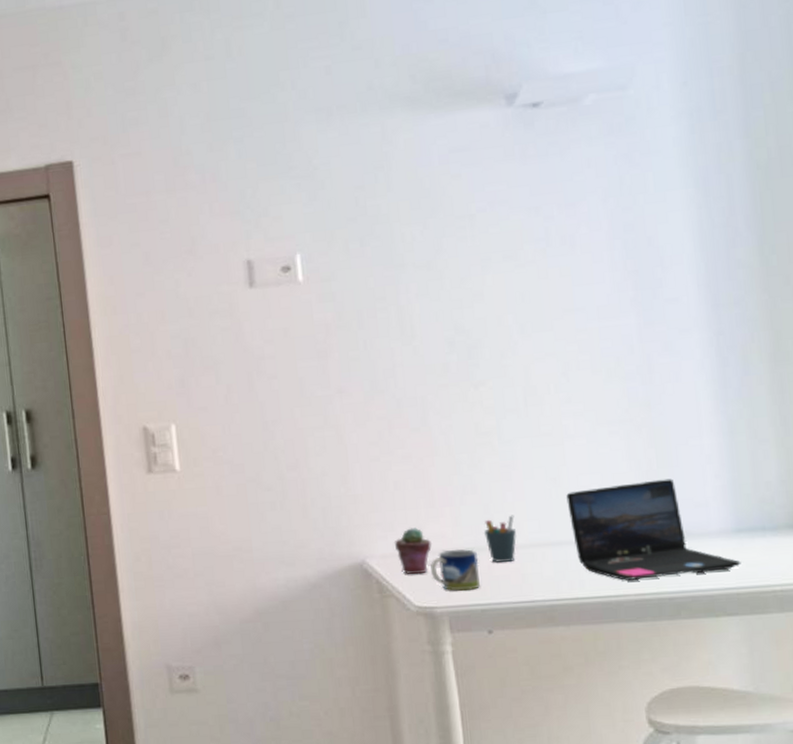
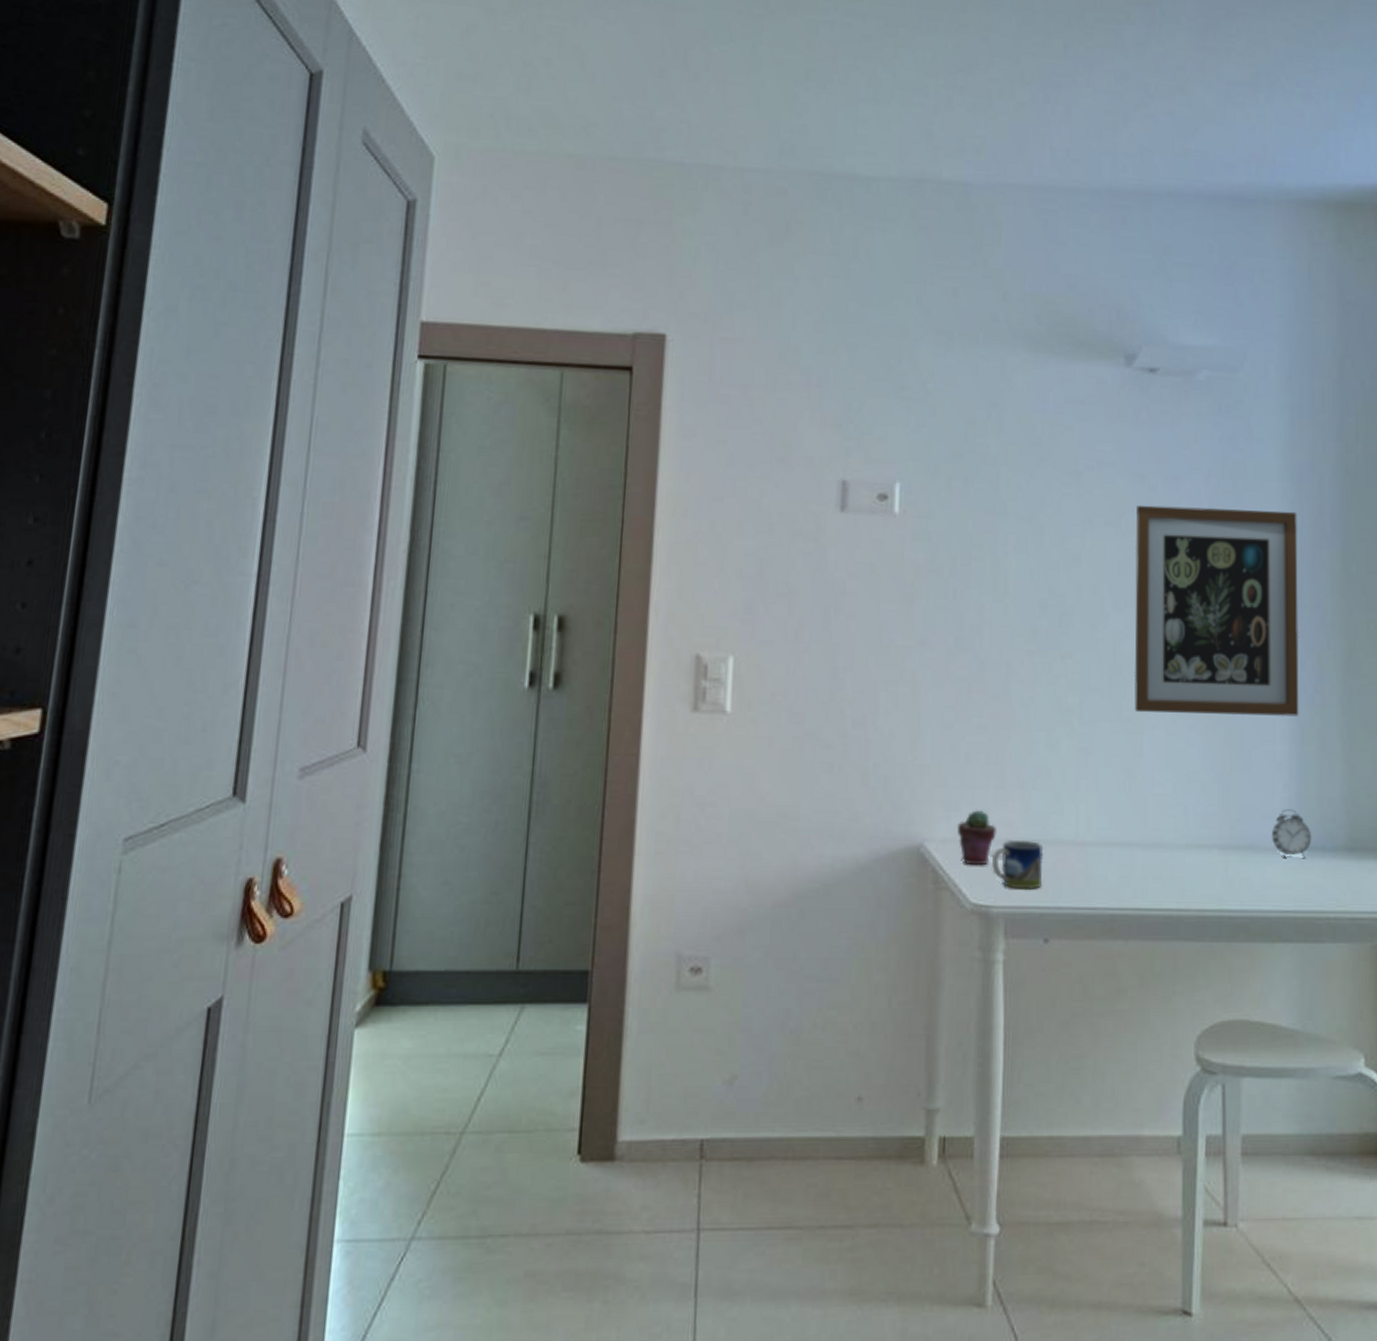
pen holder: present [483,515,516,563] -> none [1051,806,1085,861]
wall art: none [534,215,726,427] -> present [1134,505,1299,716]
laptop: present [566,478,741,581] -> none [1139,783,1300,893]
alarm clock: none [706,496,751,541] -> present [1271,809,1312,858]

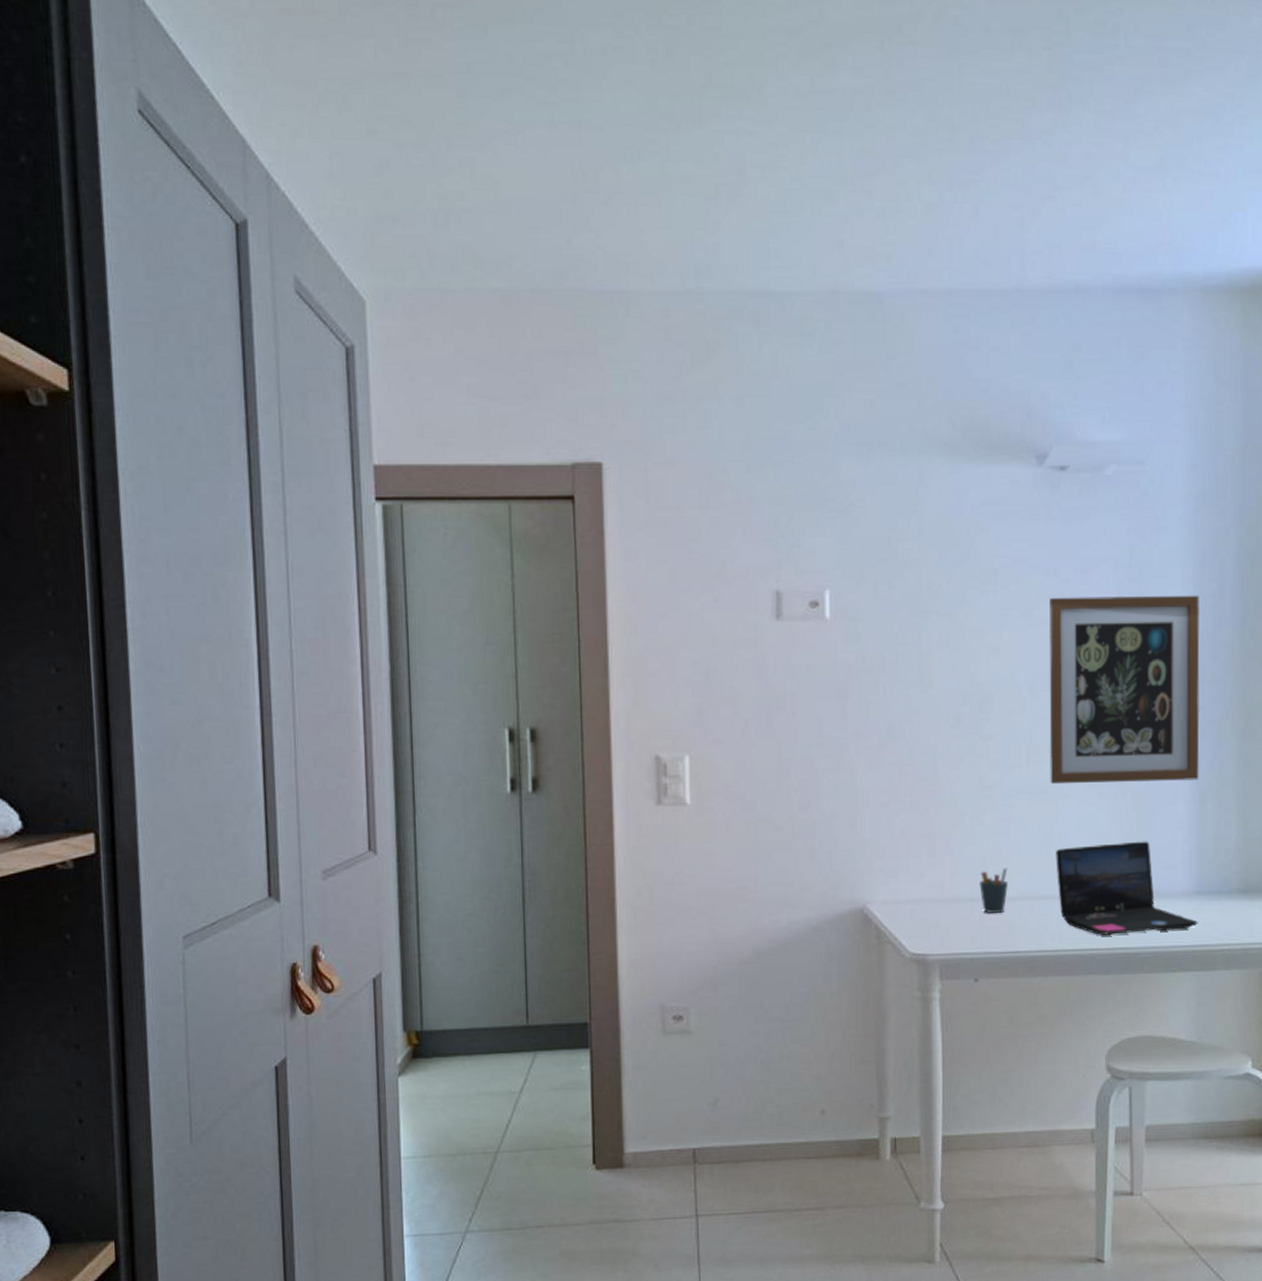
potted succulent: present [957,810,998,866] -> none [895,875,931,922]
mug: present [992,841,1044,889] -> none [927,899,972,939]
pen holder: none [1051,806,1085,861] -> present [978,868,1008,914]
laptop: none [1139,783,1300,893] -> present [1056,841,1198,935]
alarm clock: present [1271,809,1312,858] -> none [1172,861,1209,901]

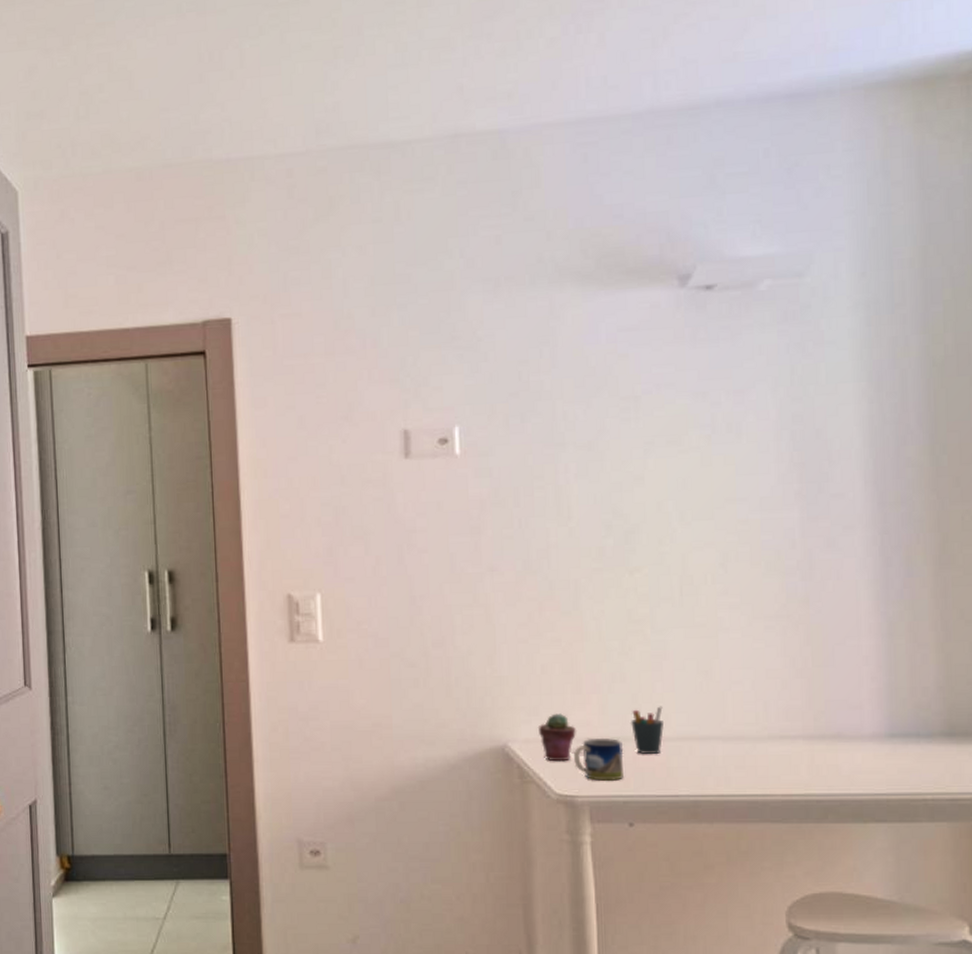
potted succulent: none [895,875,931,922] -> present [537,713,577,762]
mug: none [927,899,972,939] -> present [574,739,624,781]
wall art: present [1048,595,1200,785] -> none [699,410,886,618]
laptop: present [1056,841,1198,935] -> none [717,678,893,780]

